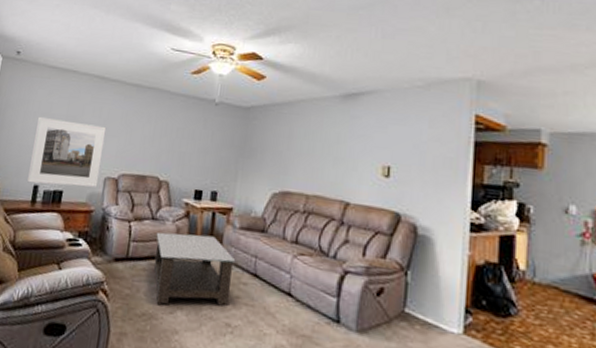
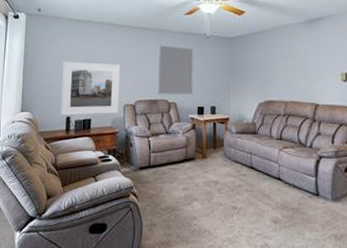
home mirror: none [148,108,199,174] -> present [158,45,195,95]
coffee table: present [153,232,236,306] -> none [171,141,236,199]

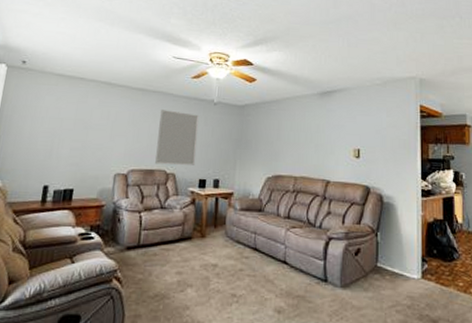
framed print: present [61,61,121,116] -> none [37,121,115,184]

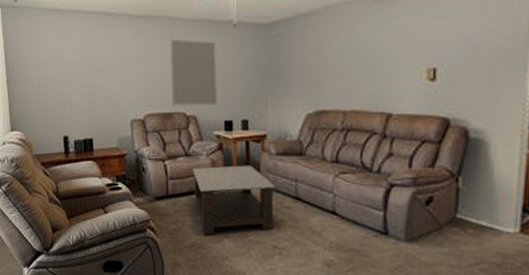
coffee table: none [163,218,238,284] -> present [192,165,276,235]

